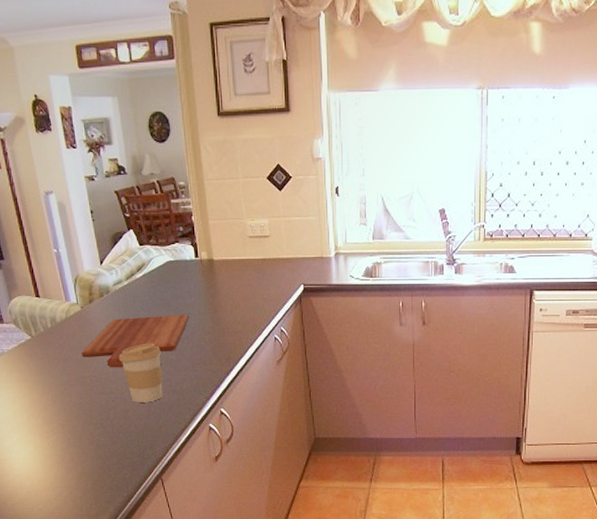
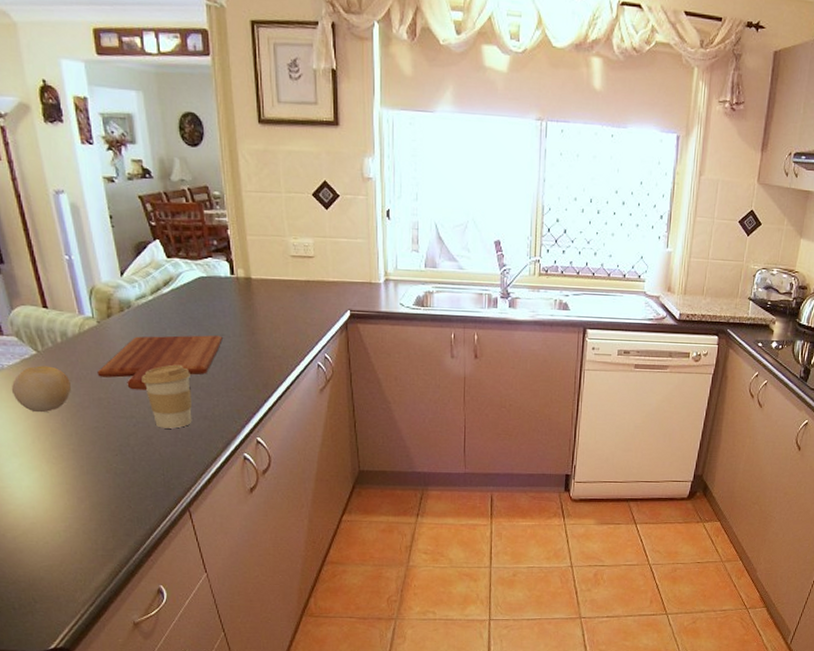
fruit: none [10,349,60,392] -> present [11,365,71,413]

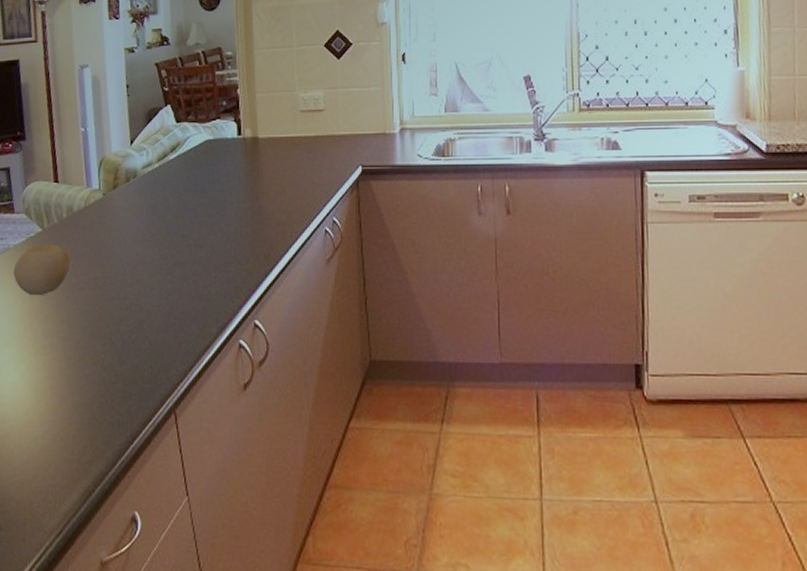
cutting board: present [97,335,223,390] -> none [97,203,225,268]
coffee cup: present [141,364,192,429] -> none [139,237,189,311]

